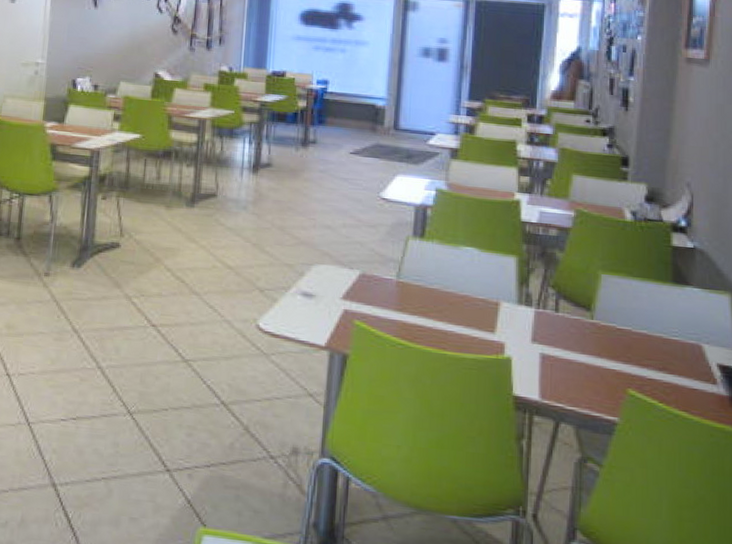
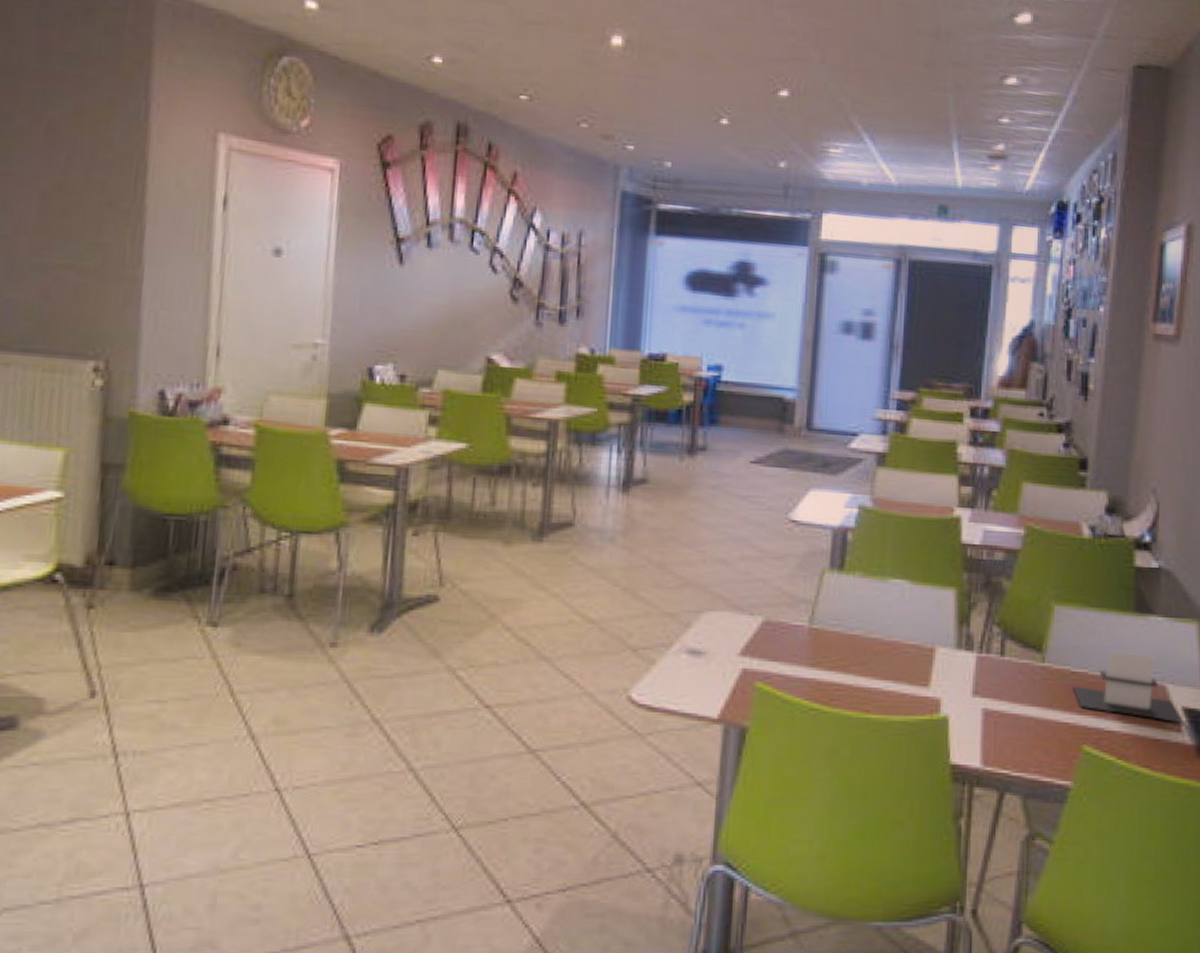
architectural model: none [618,313,719,378] -> present [1073,651,1184,724]

